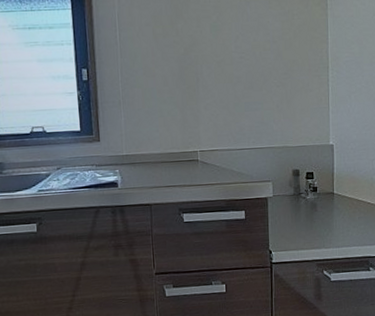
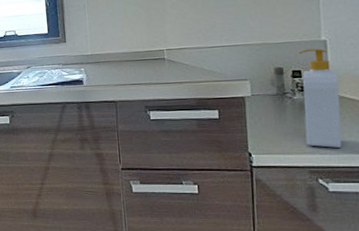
soap bottle: none [312,152,342,242] -> present [298,48,342,148]

